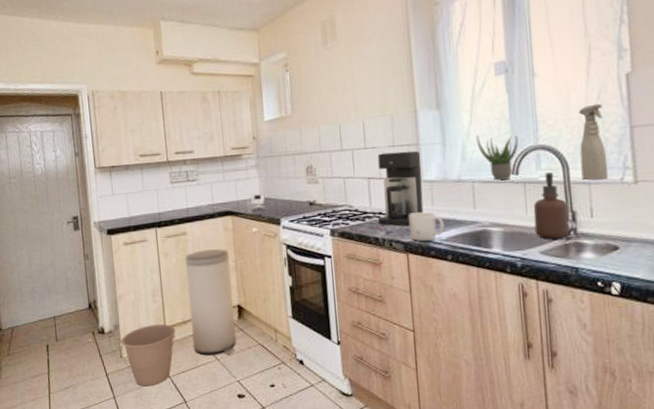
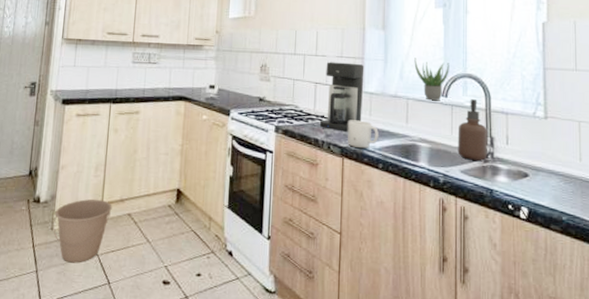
pedal bin: present [184,249,237,356] -> none [126,130,177,237]
spray bottle: present [579,103,609,181] -> none [501,44,523,113]

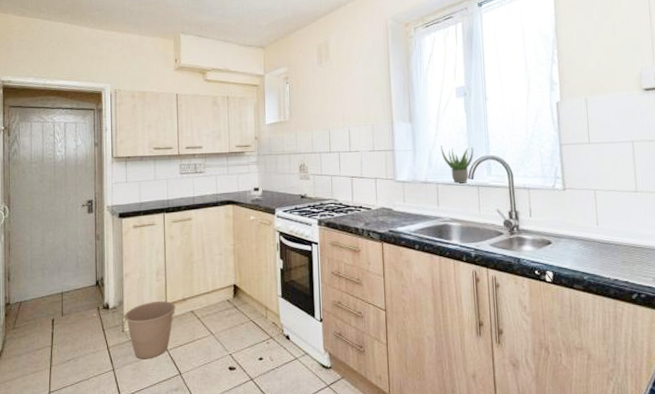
coffee maker: present [319,62,365,133] -> none [358,155,397,220]
mug: present [347,120,379,149] -> none [383,207,413,233]
soap dispenser: present [457,99,487,161] -> none [485,178,513,234]

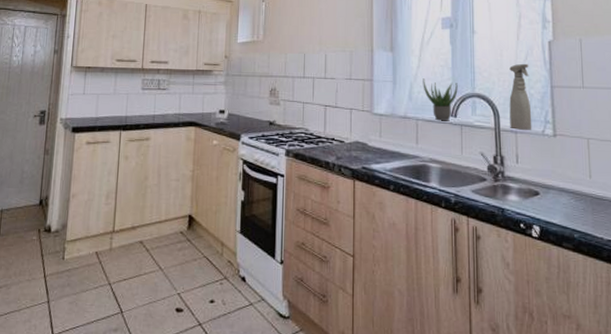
bucket: present [123,300,176,360] -> none [64,227,124,293]
spray bottle: none [521,124,544,187] -> present [509,63,532,131]

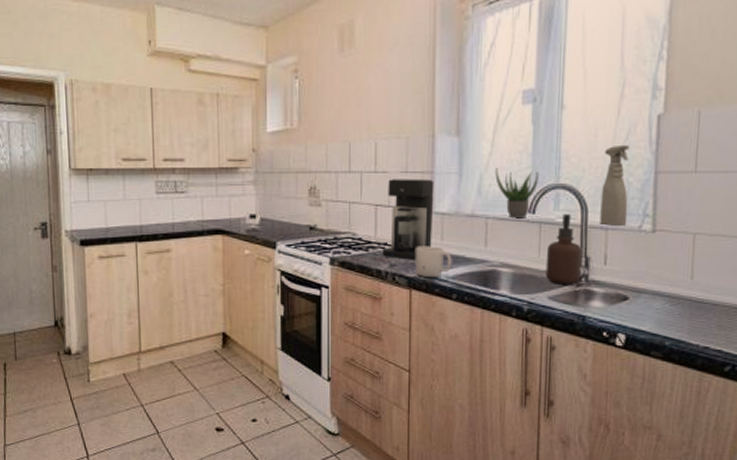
coffee maker: none [330,84,373,155] -> present [382,179,435,261]
mug: none [357,142,389,171] -> present [414,246,452,278]
soap dispenser: none [467,119,498,180] -> present [545,214,582,285]

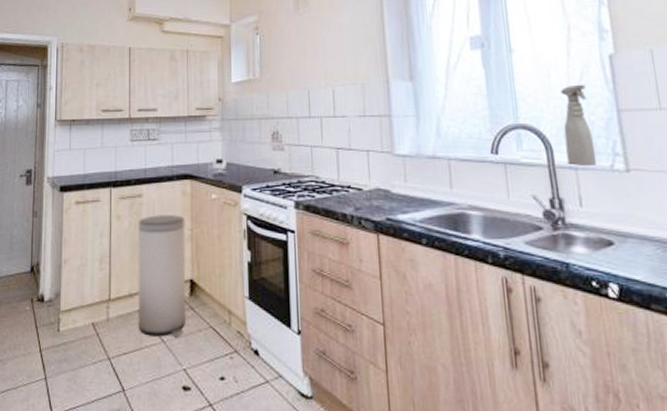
pedal bin: none [167,270,219,385] -> present [138,215,187,337]
coffee maker: present [382,179,435,261] -> none [345,122,396,205]
mug: present [414,246,452,278] -> none [379,188,418,222]
potted plant: present [495,168,539,219] -> none [452,110,497,160]
soap dispenser: present [545,214,582,285] -> none [515,154,557,228]

